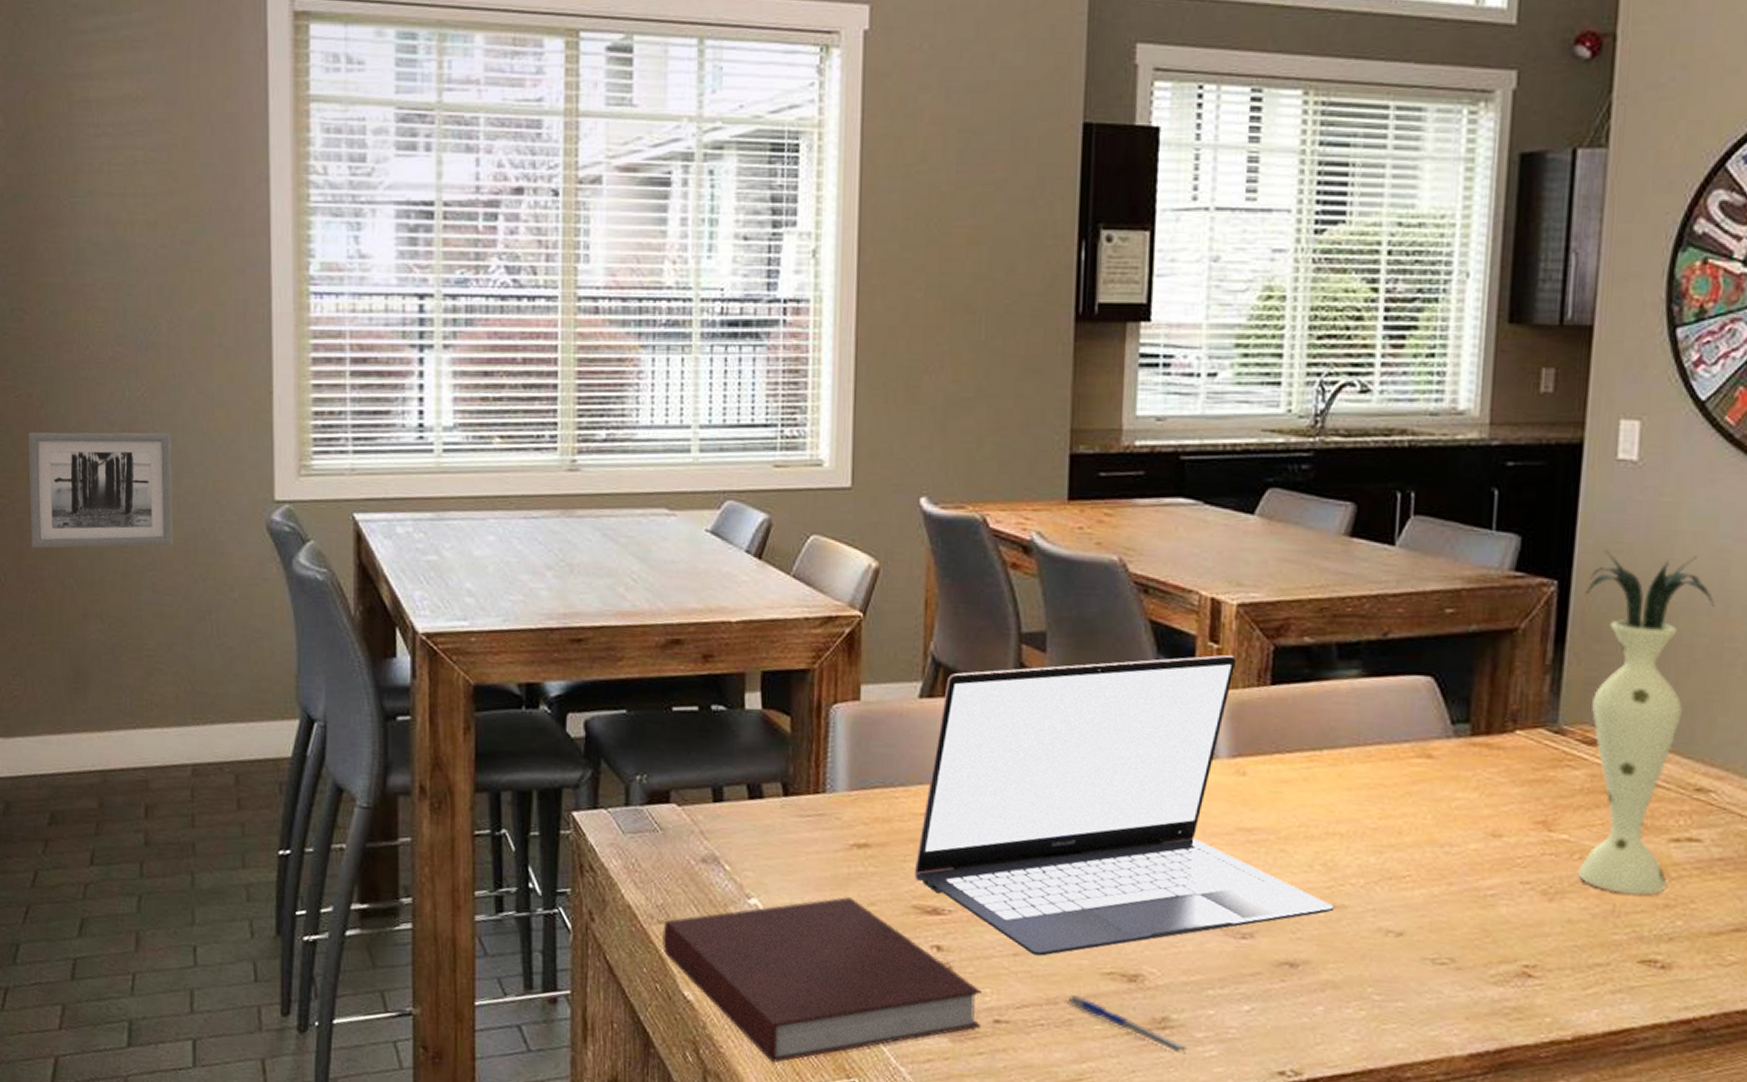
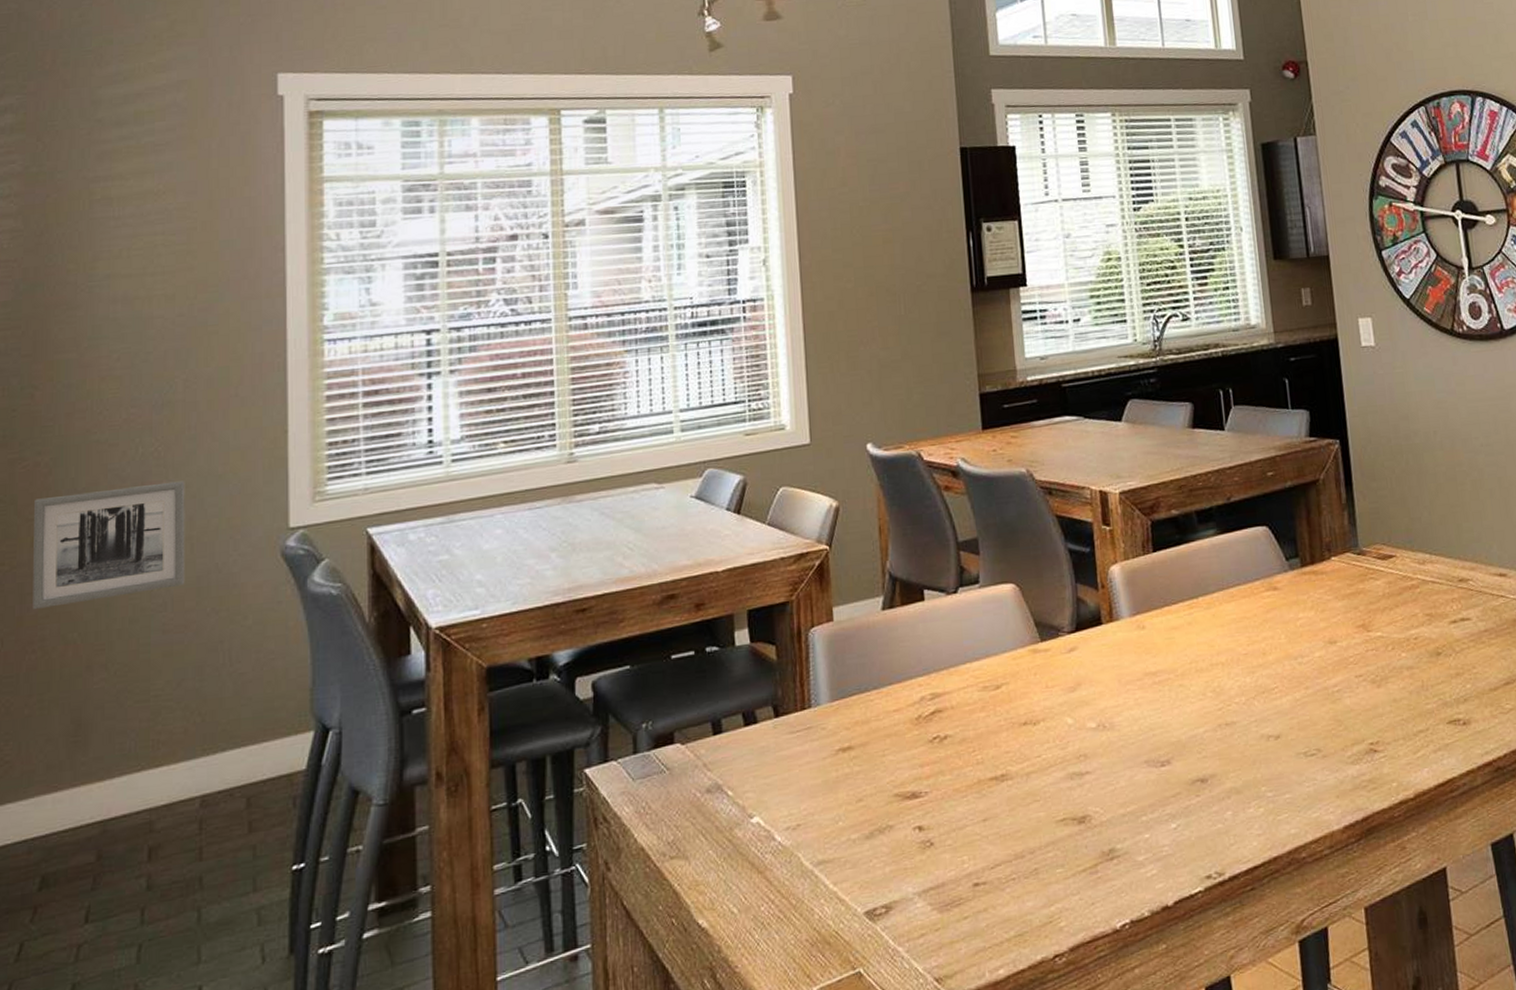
notebook: present [662,897,982,1063] -> none [675,798,964,972]
laptop: present [914,654,1335,956] -> none [892,533,1227,818]
pen: present [1067,995,1187,1055] -> none [1032,845,1133,880]
vase: present [1577,550,1714,895] -> none [1359,408,1455,672]

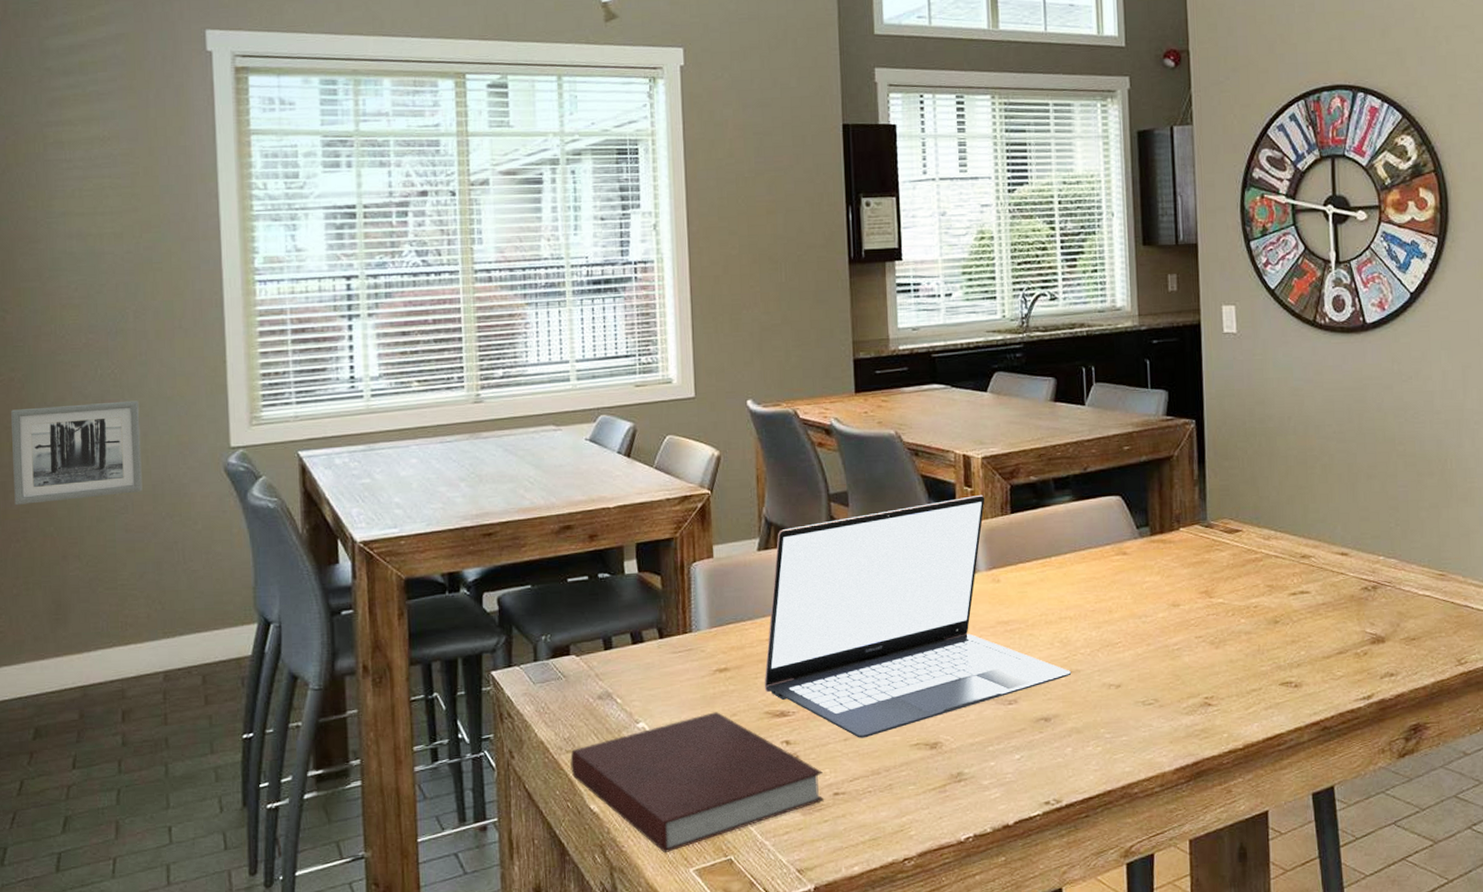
notebook: none [675,798,964,972] -> present [570,712,825,854]
laptop: none [892,533,1227,818] -> present [764,494,1072,738]

